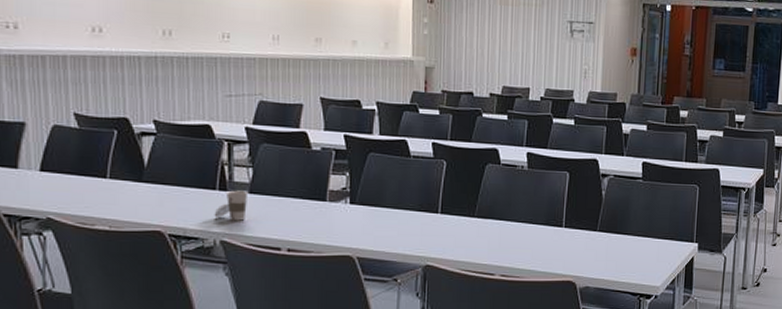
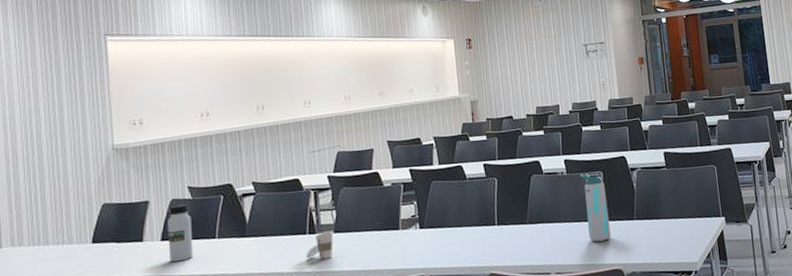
water bottle: none [48,132,79,198] -> present [167,204,194,262]
water bottle: none [542,171,570,249] -> present [580,173,611,242]

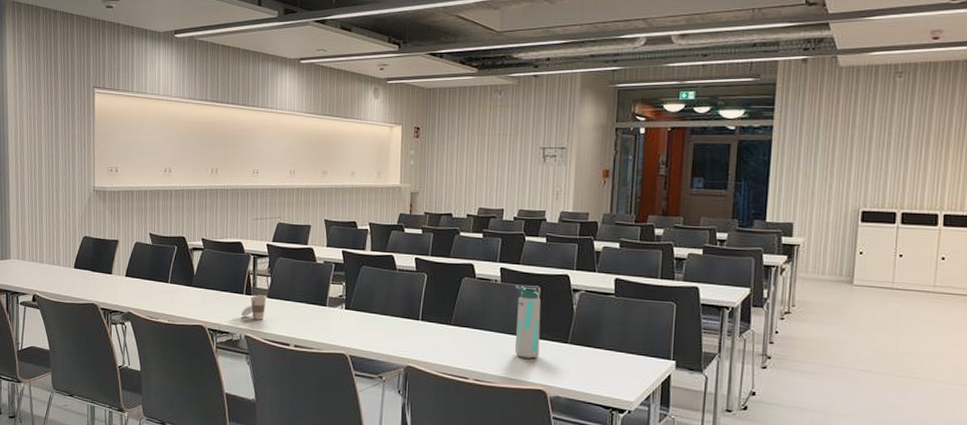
water bottle: present [167,204,194,262] -> none [131,247,150,297]

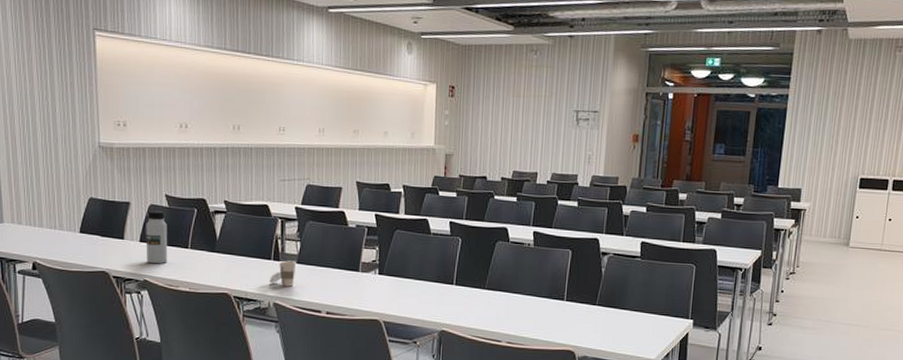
water bottle: none [131,247,150,297] -> present [146,210,168,264]
water bottle: present [514,285,541,359] -> none [545,248,572,321]

